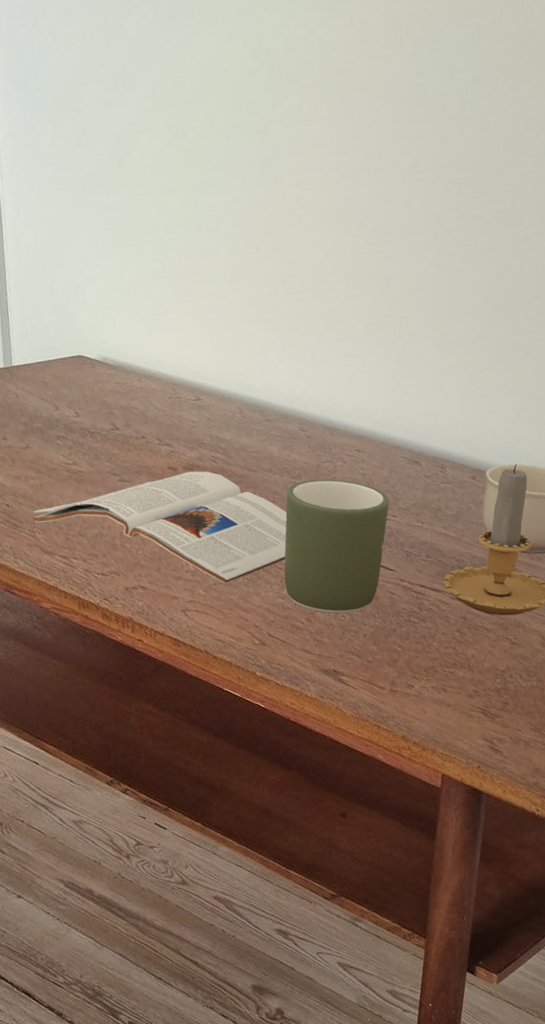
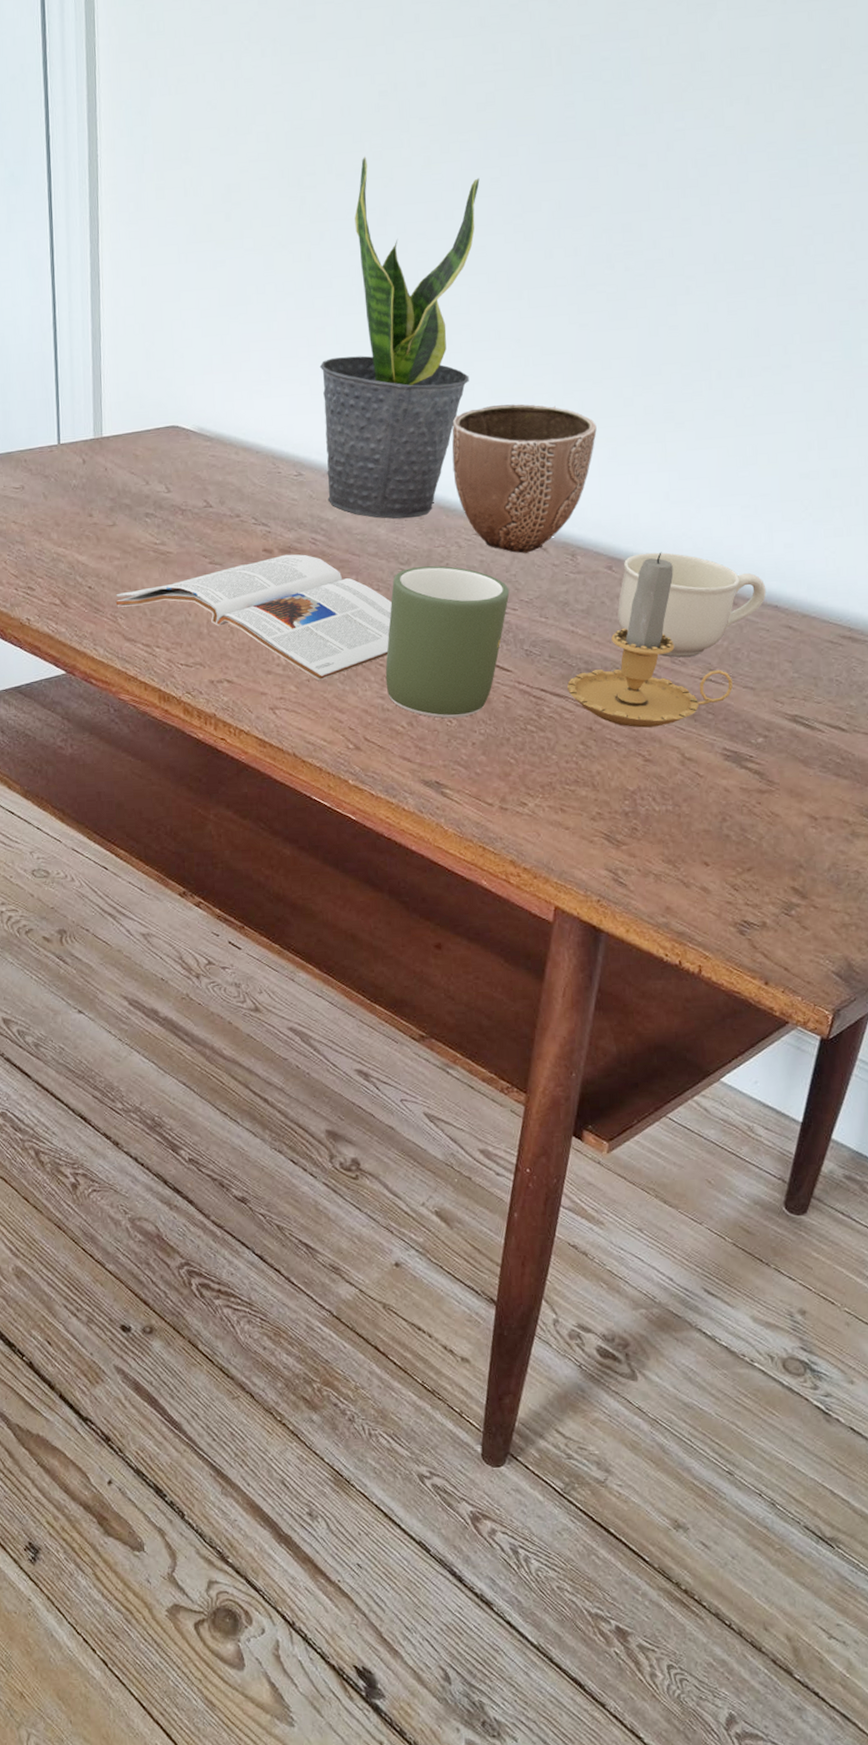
potted plant: none [211,112,345,438] -> present [319,155,480,519]
decorative bowl: none [332,335,457,467] -> present [451,404,597,553]

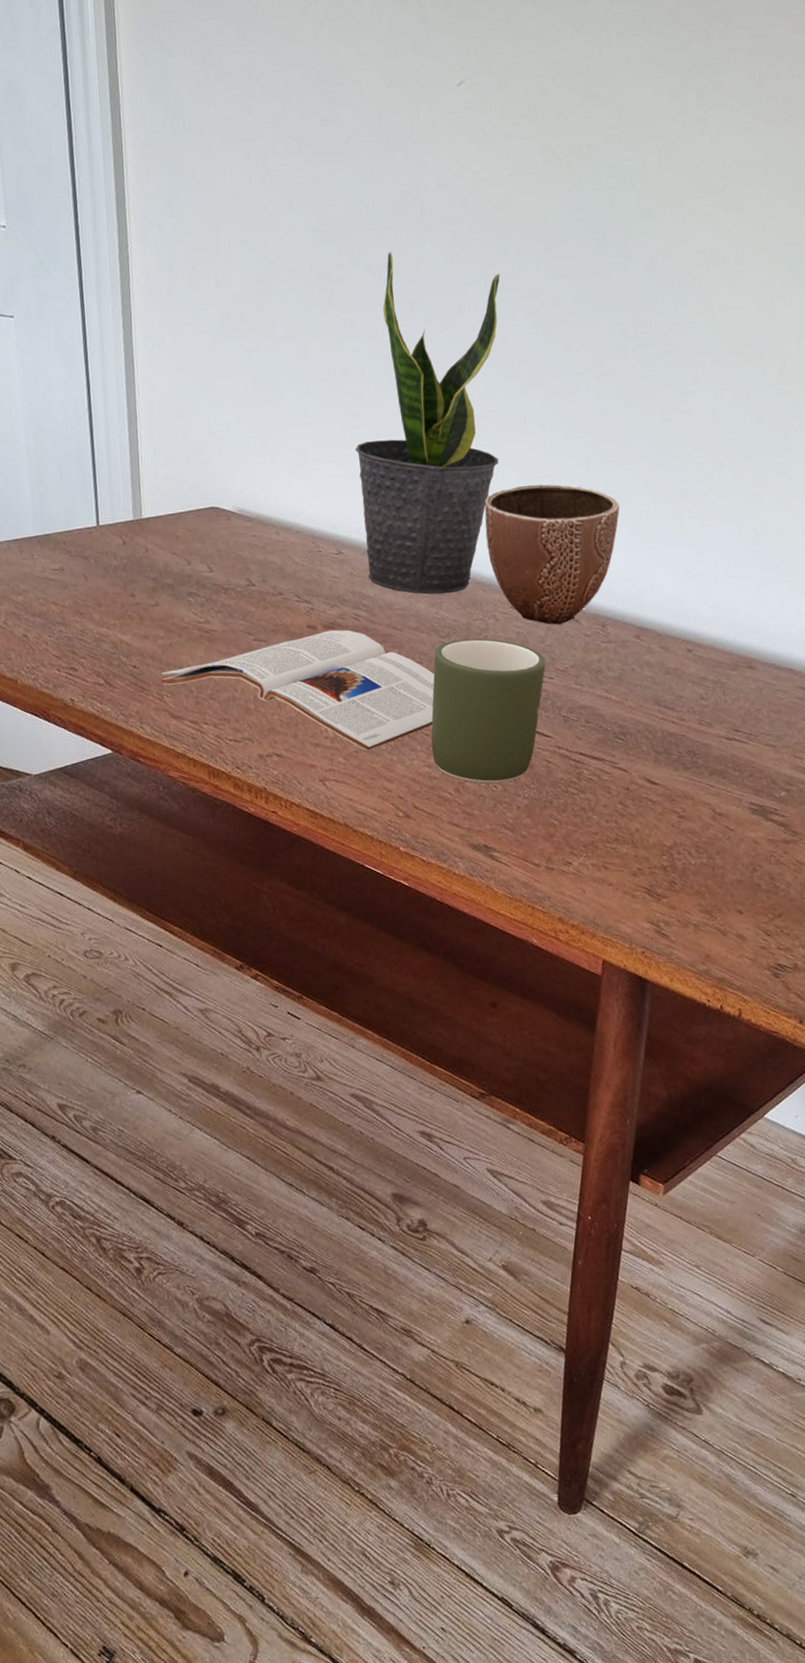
candle: present [567,552,733,728] -> none [604,621,756,787]
teacup: present [617,552,767,658] -> none [646,621,781,719]

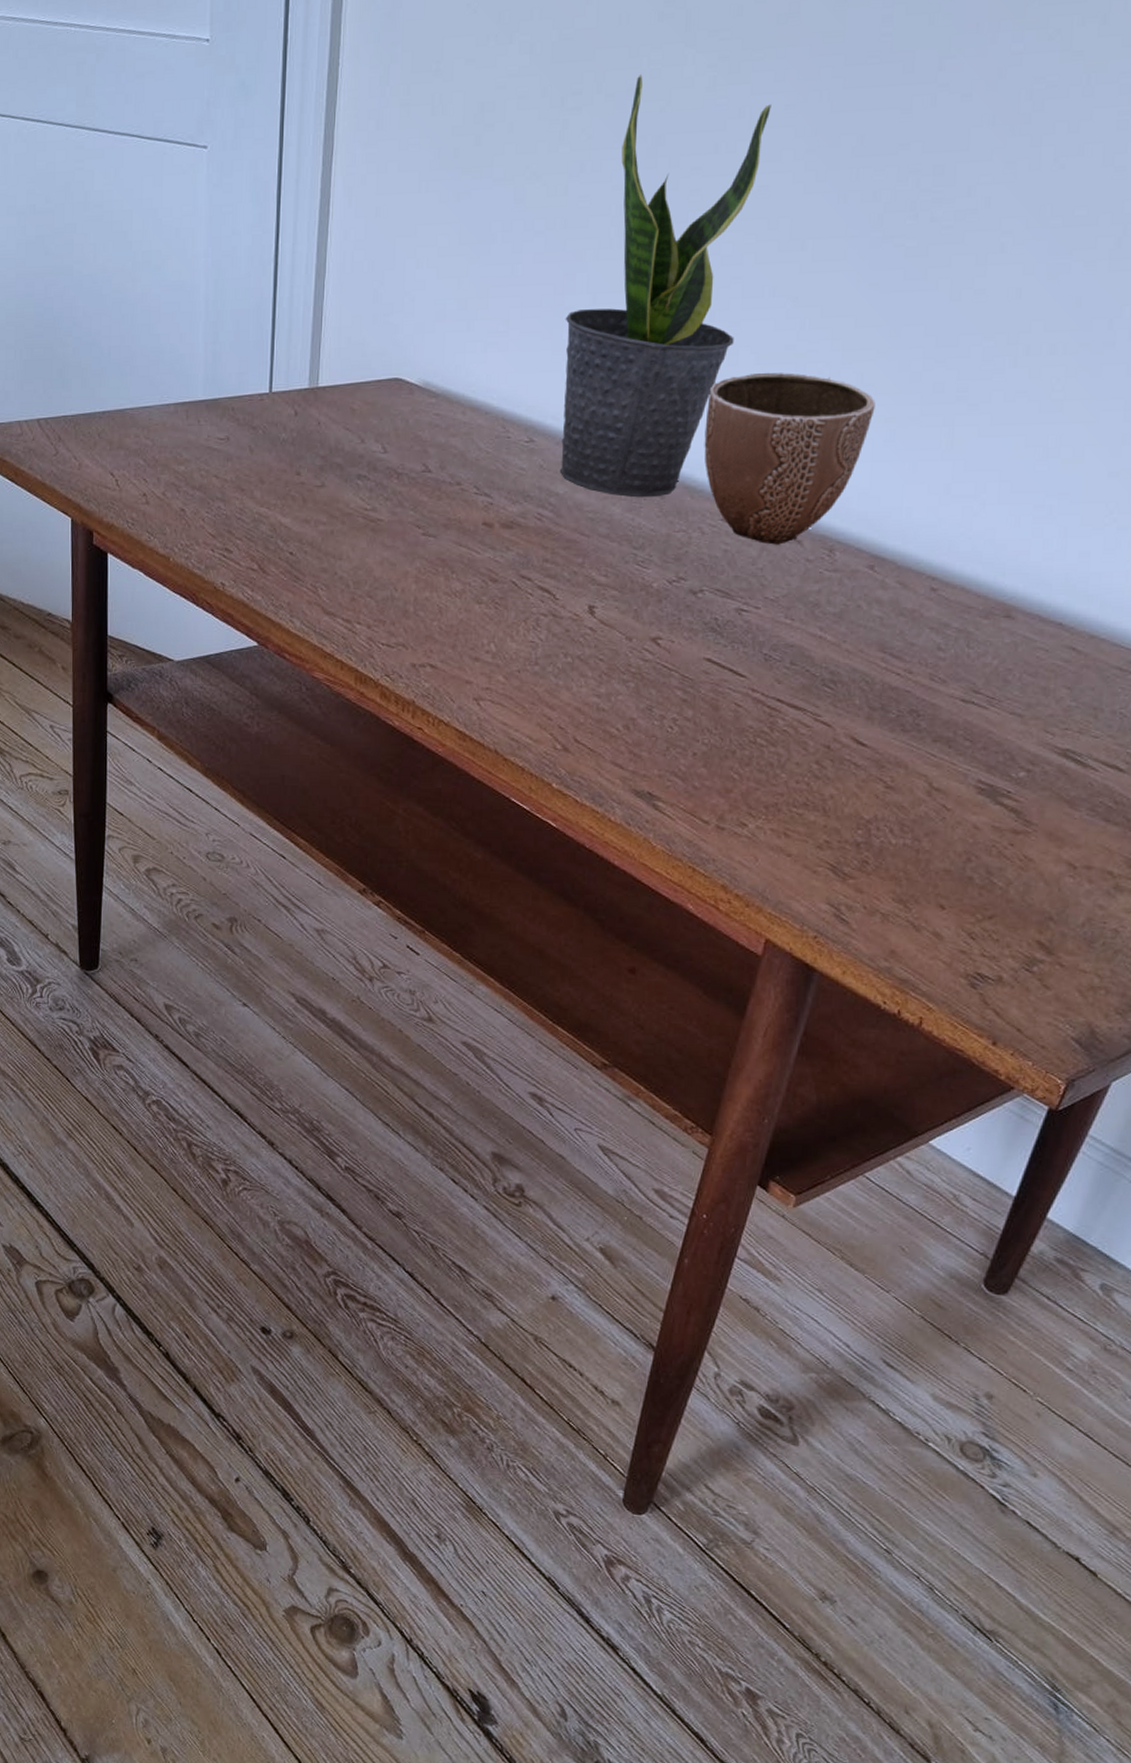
magazine: present [161,629,435,751] -> none [317,530,620,672]
mug: present [431,638,546,784] -> none [604,553,754,724]

